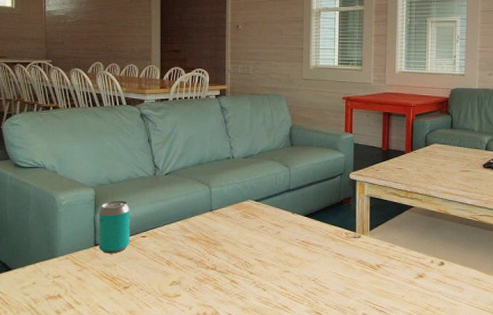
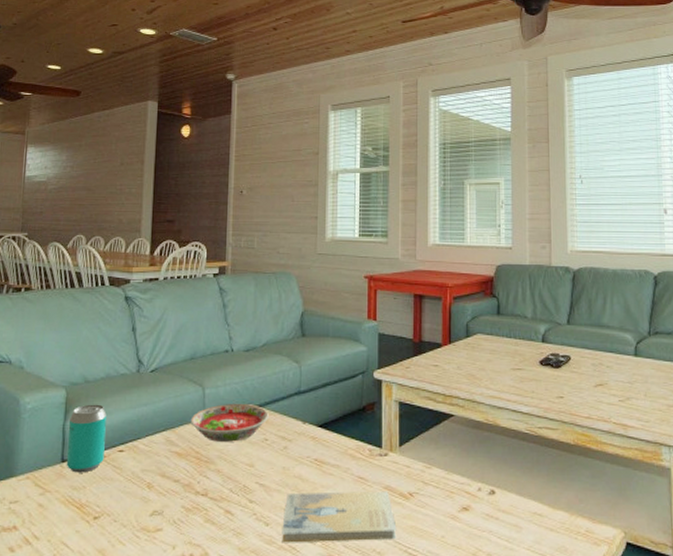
bowl: none [200,200,264,229] -> present [190,404,269,442]
book: none [276,264,367,303] -> present [281,491,397,543]

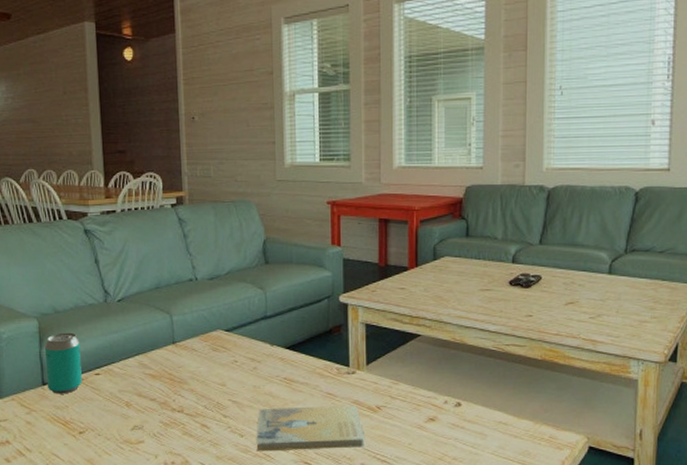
bowl: present [190,404,269,442] -> none [161,329,237,364]

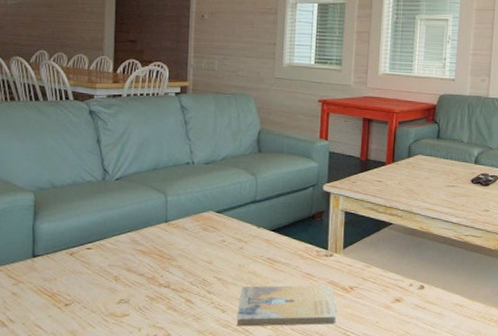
beverage can: present [44,332,82,394] -> none [37,207,74,267]

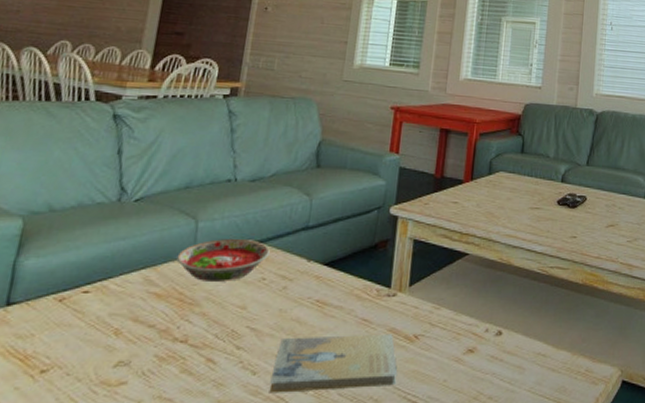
bowl: none [154,210,226,243] -> present [176,239,270,282]

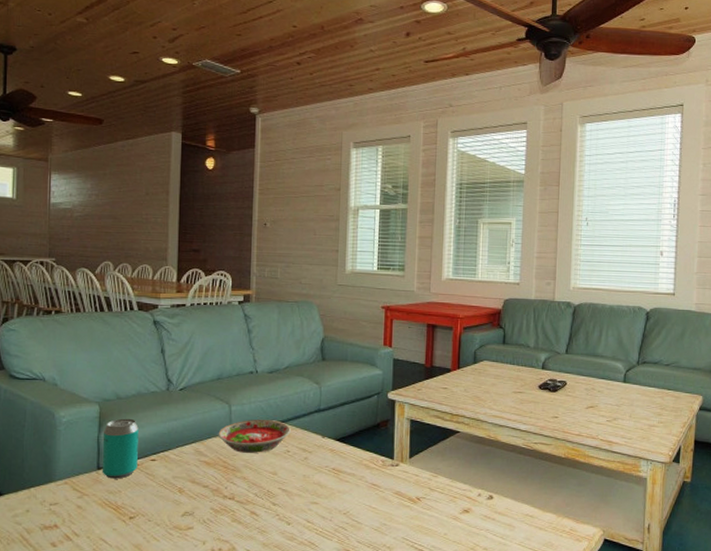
beverage can: none [11,237,73,318] -> present [102,418,139,479]
book: present [269,333,398,394] -> none [302,495,405,539]

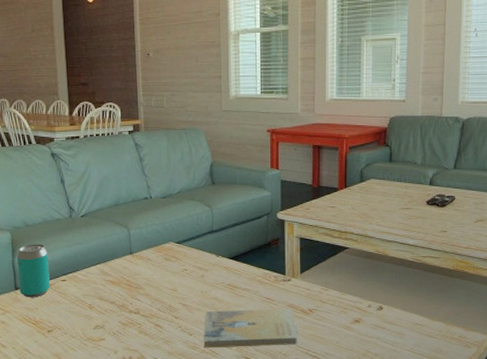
bowl: present [218,420,291,453] -> none [120,242,187,272]
book: none [302,495,405,539] -> present [203,308,299,348]

